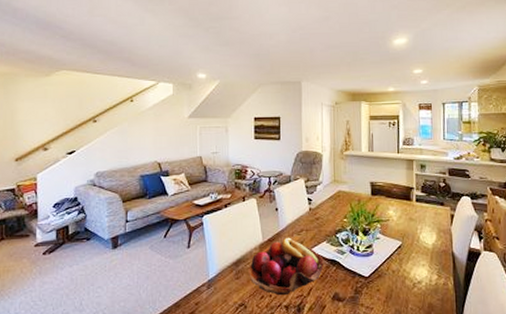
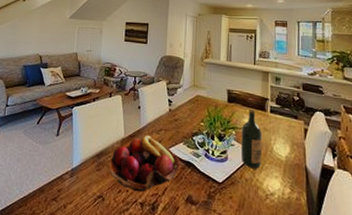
wine bottle: none [386,200,409,260] -> present [241,109,263,169]

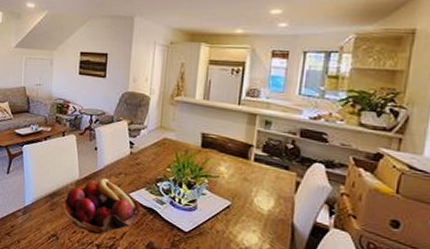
wine bottle: present [241,109,263,169] -> none [213,155,242,221]

